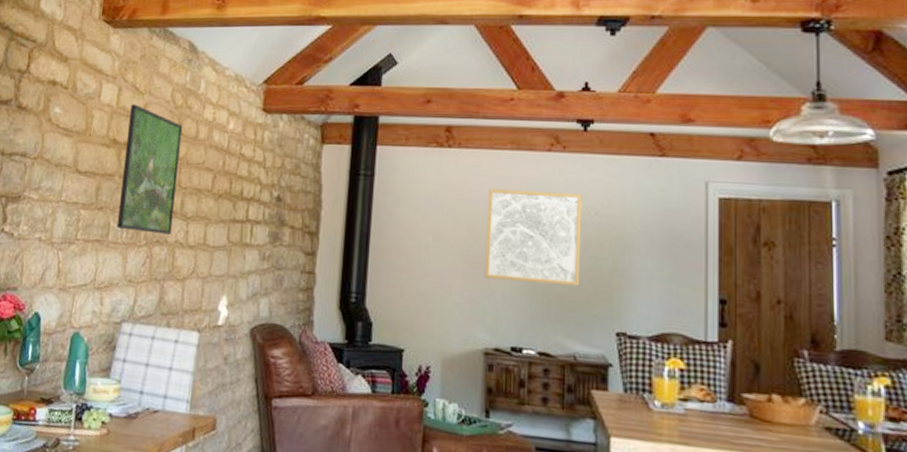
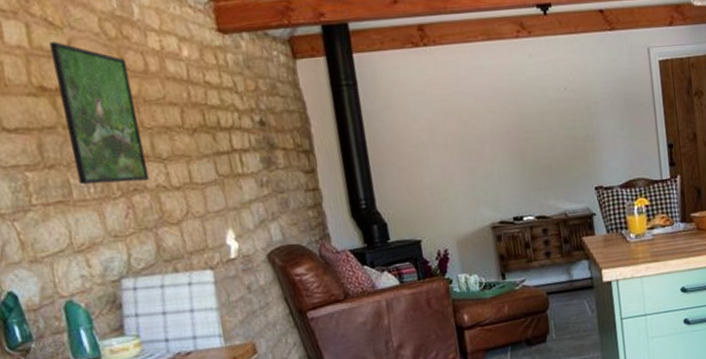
wall art: present [484,188,582,286] -> none [470,73,561,163]

